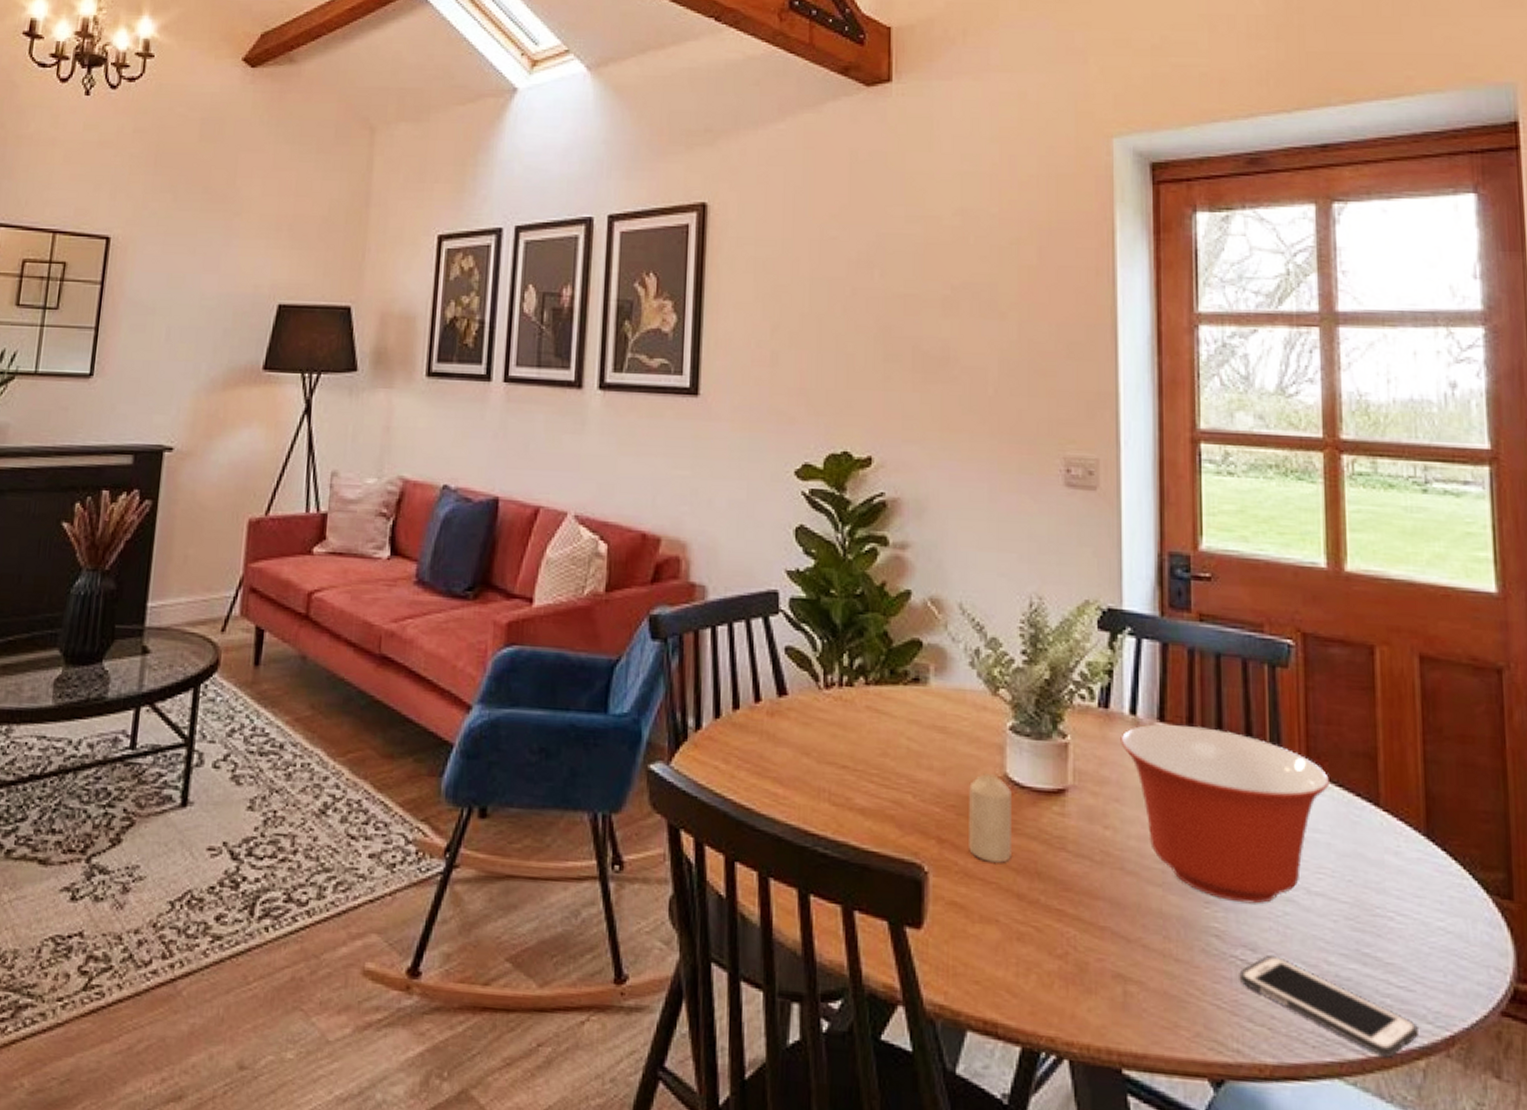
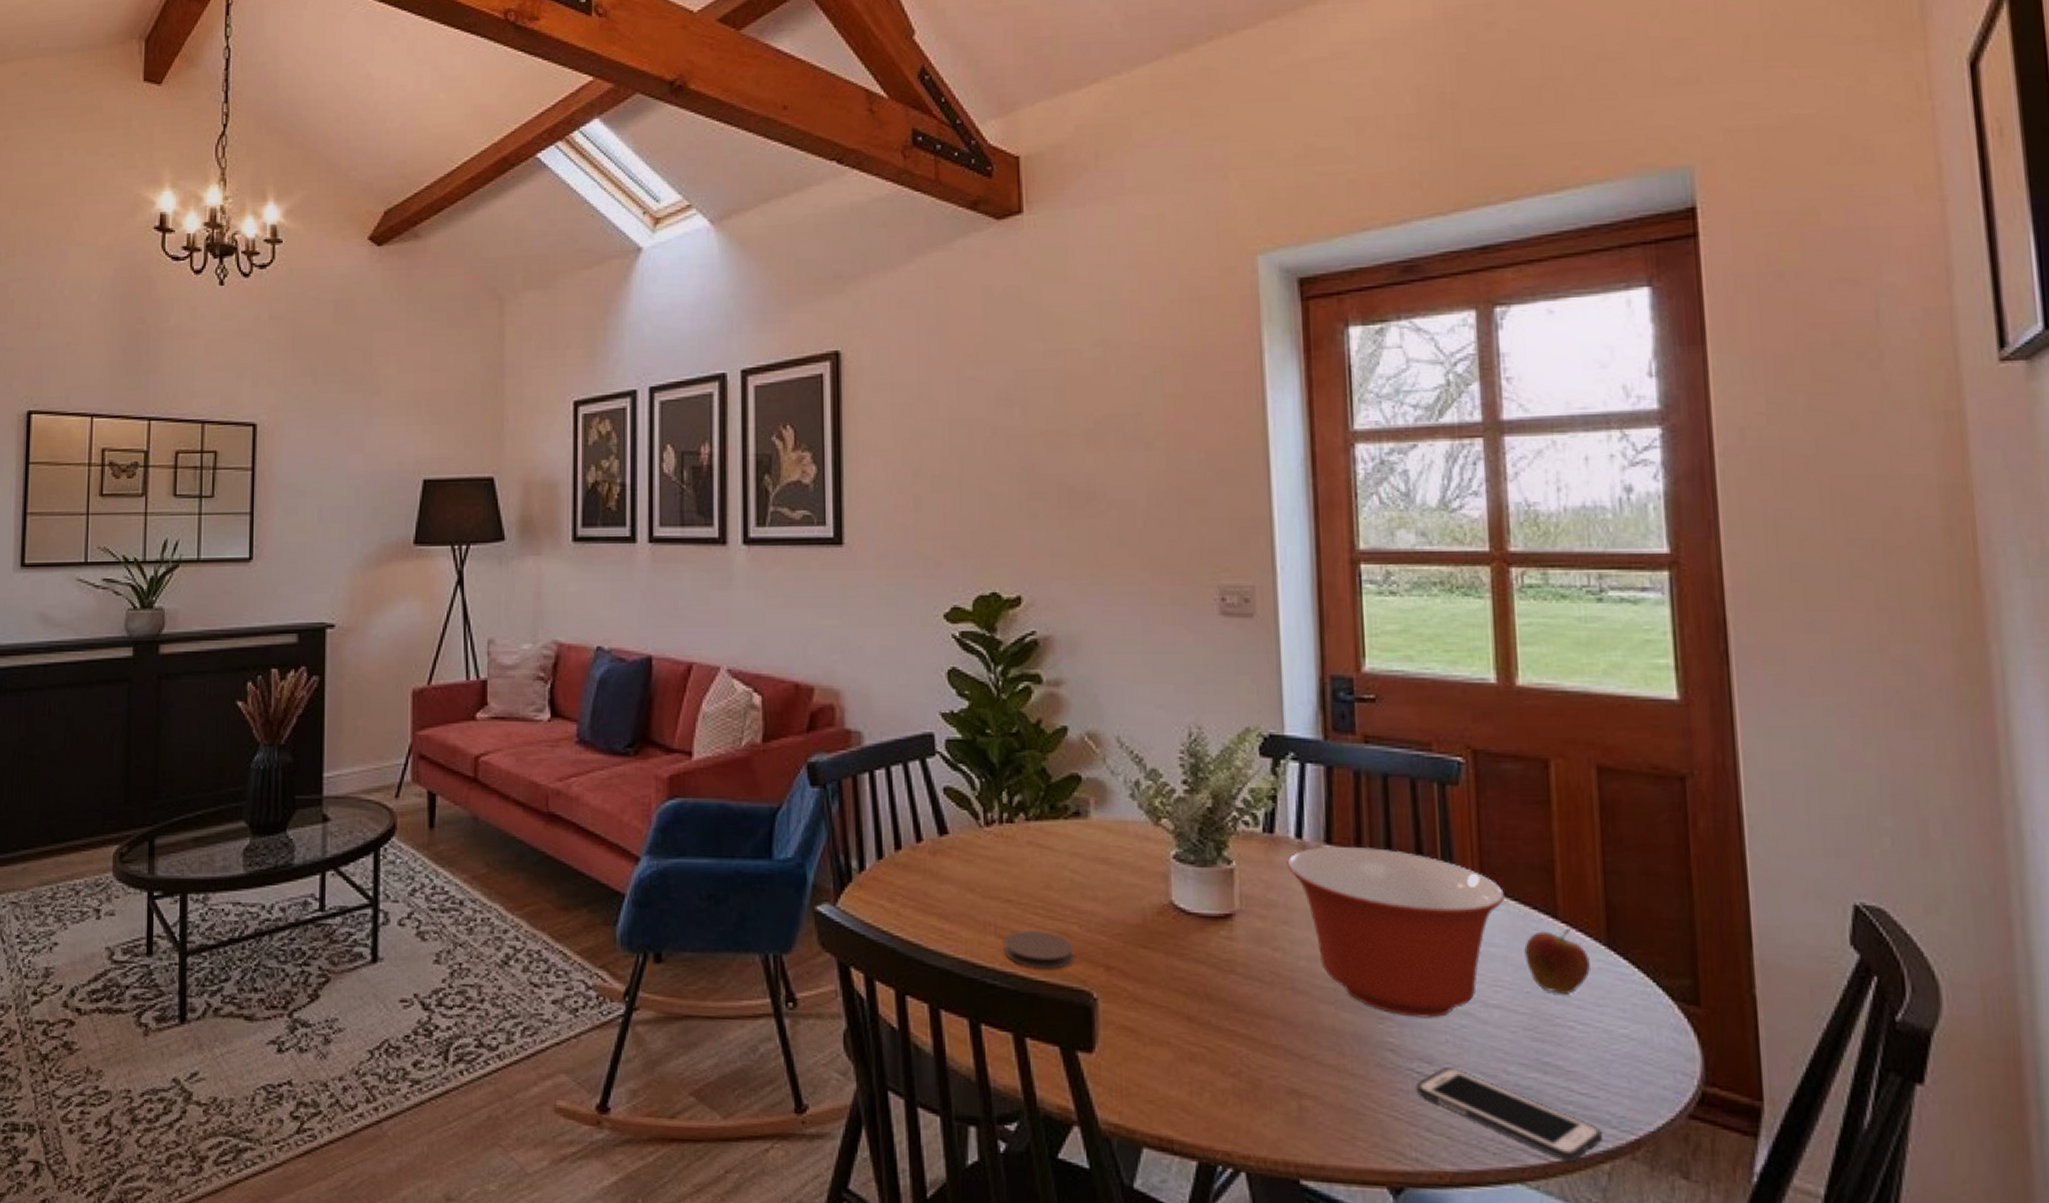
coaster: none [837,798,907,841] -> present [1004,930,1074,970]
candle: present [969,774,1013,863] -> none [1135,902,1182,987]
fruit: none [1347,817,1410,884] -> present [1524,929,1590,994]

